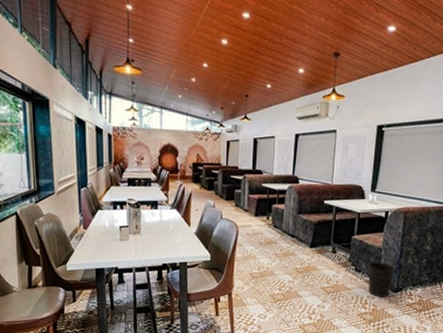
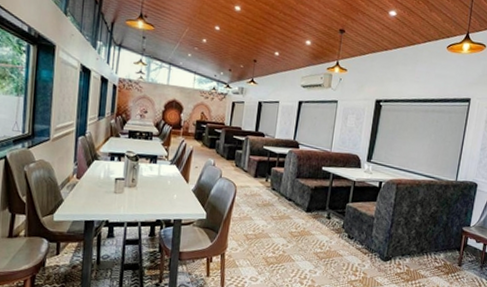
wastebasket: present [368,261,396,298] -> none [359,229,386,266]

